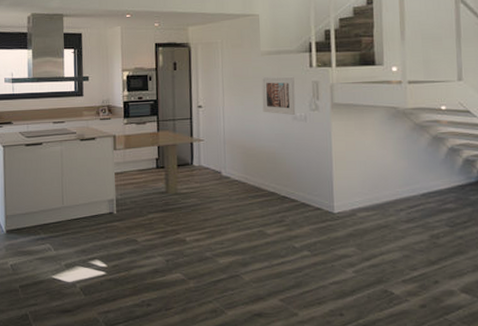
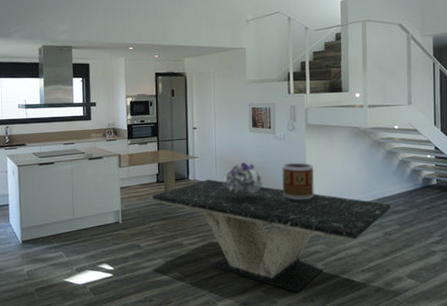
dining table: none [151,165,438,304] -> present [152,179,390,293]
bouquet: none [233,146,281,183] -> present [223,162,264,193]
decorative container: none [302,148,342,193] -> present [281,162,314,200]

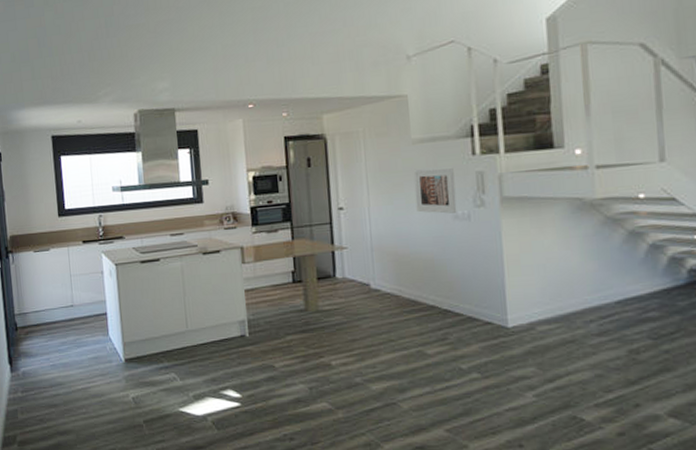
dining table: present [152,179,390,293] -> none [287,276,637,434]
bouquet: present [223,162,264,193] -> none [383,252,442,295]
decorative container: present [281,162,314,200] -> none [467,251,517,305]

